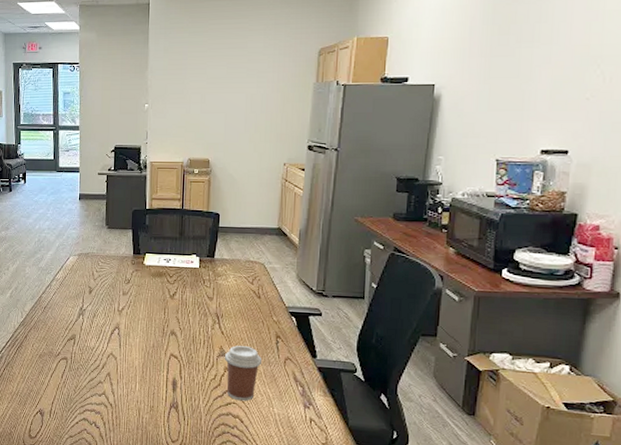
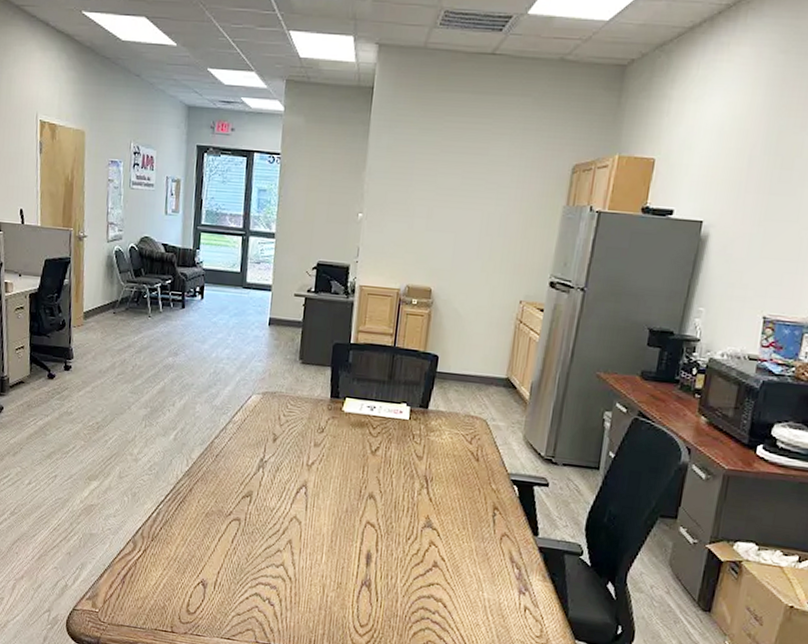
coffee cup: present [224,345,261,401] -> none [430,515,474,582]

